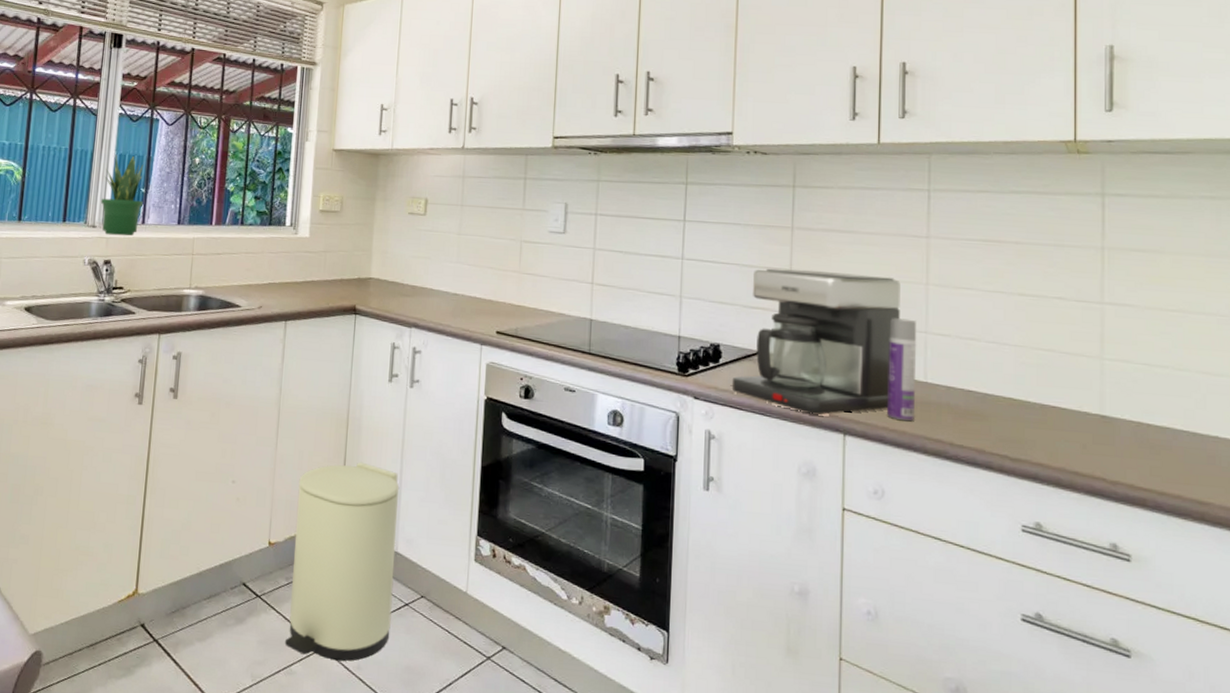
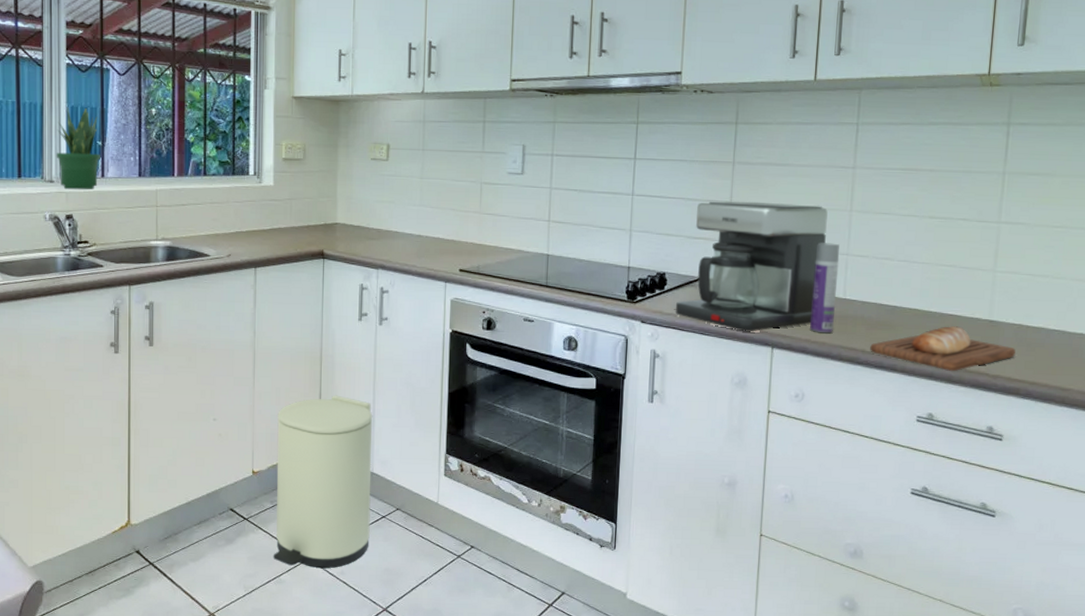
bread loaf: none [959,420,1136,475] -> present [870,326,1016,372]

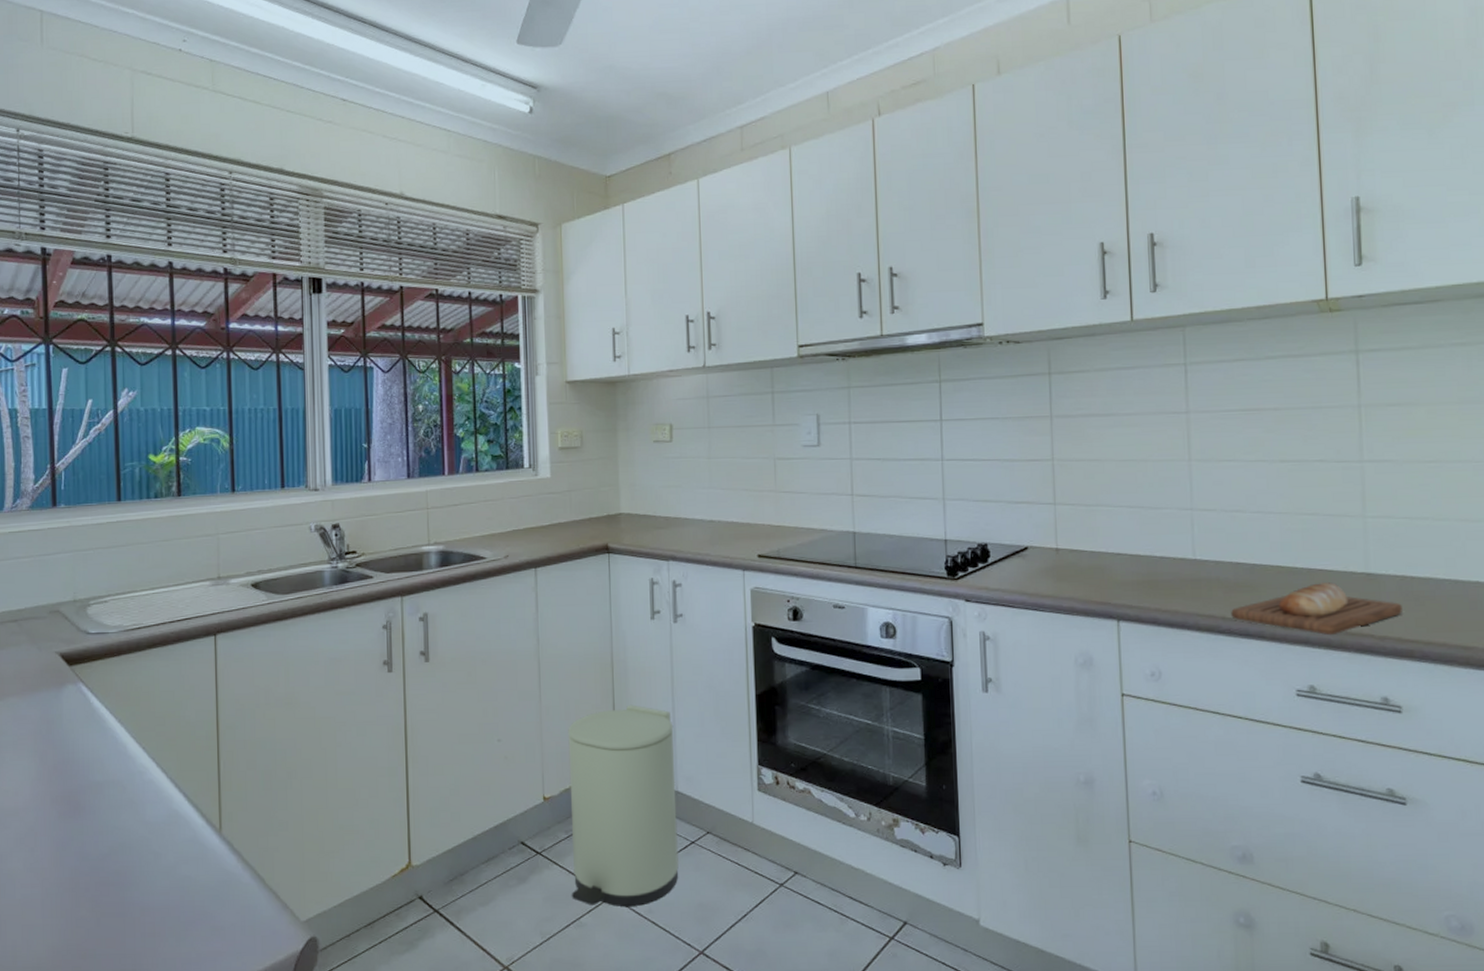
planter: present [56,108,100,190] -> none [320,410,366,497]
coffee maker: present [675,201,828,332] -> none [1002,457,1165,605]
aerosol can: present [810,242,840,334] -> none [1155,497,1186,601]

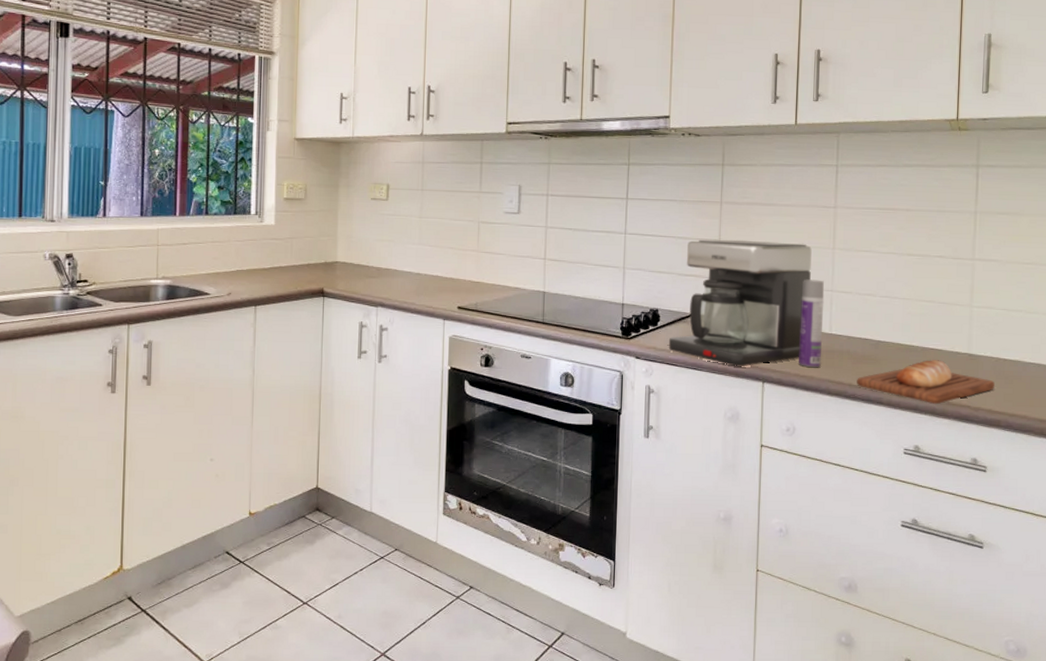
pedal bin: present [568,704,679,906] -> none [269,433,372,612]
coffee maker: none [1002,457,1165,605] -> present [668,239,812,367]
aerosol can: none [1155,497,1186,601] -> present [799,279,825,368]

